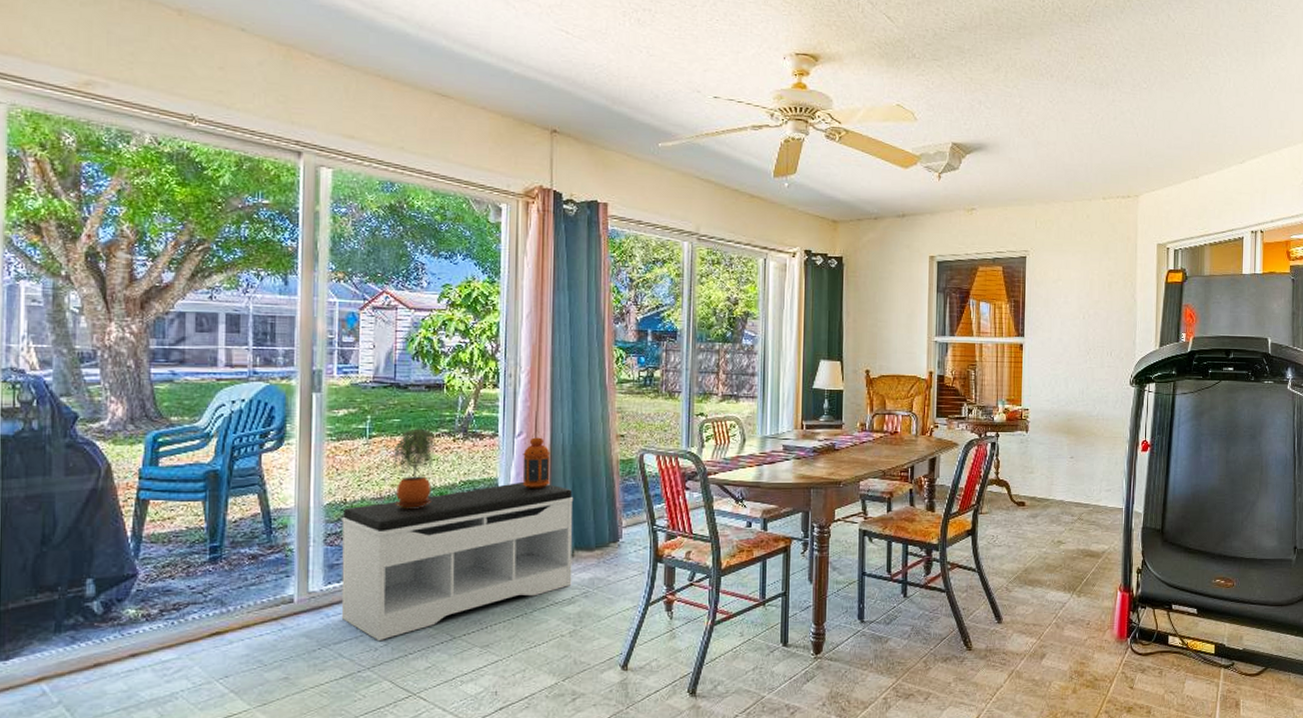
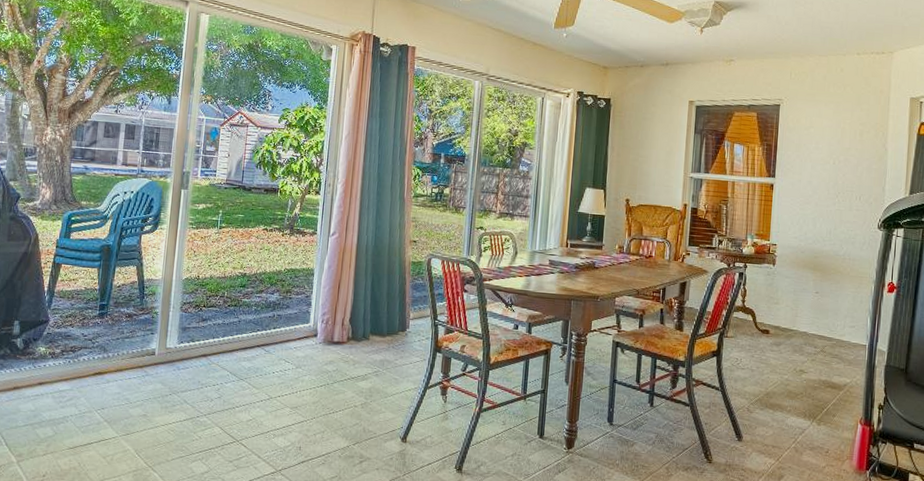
bench: present [341,481,574,640] -> none [188,273,372,393]
potted plant: present [392,428,434,510] -> none [234,223,268,289]
lantern: present [522,429,550,489] -> none [332,231,356,281]

